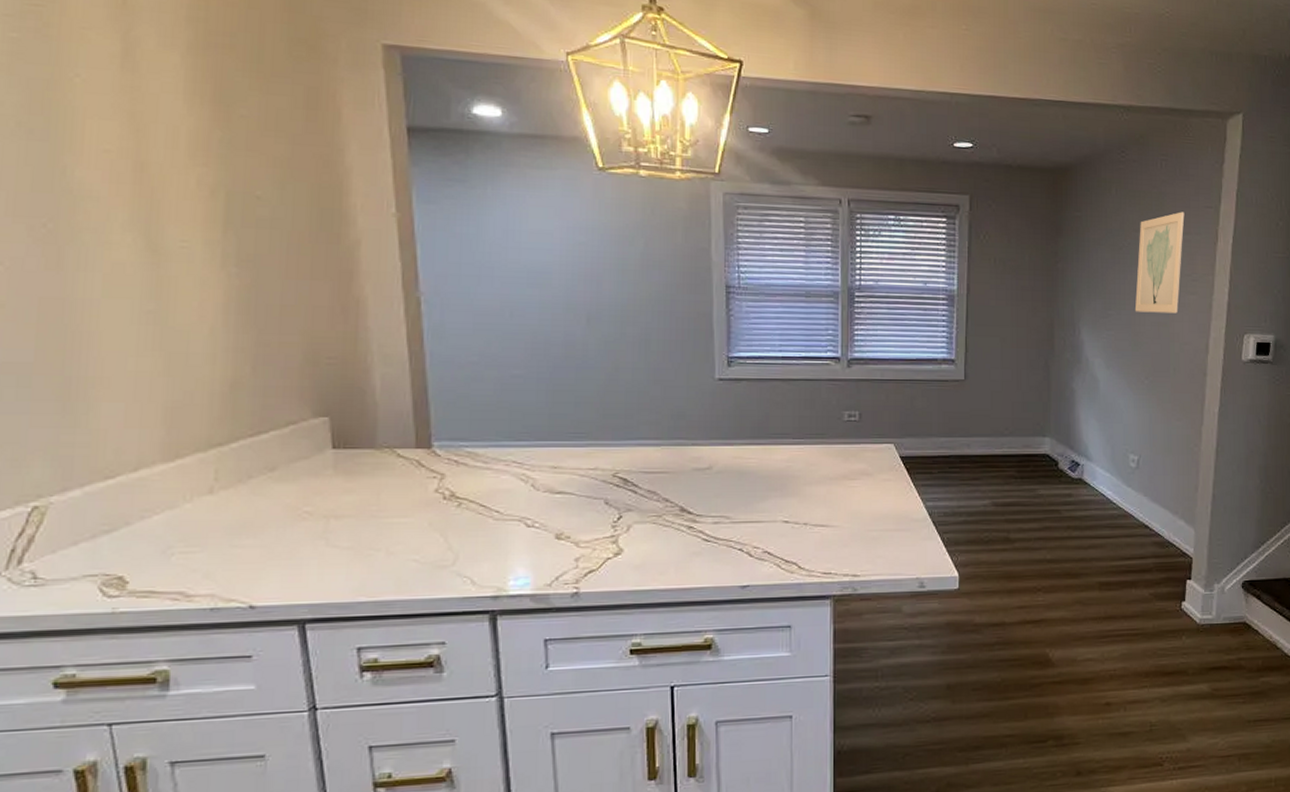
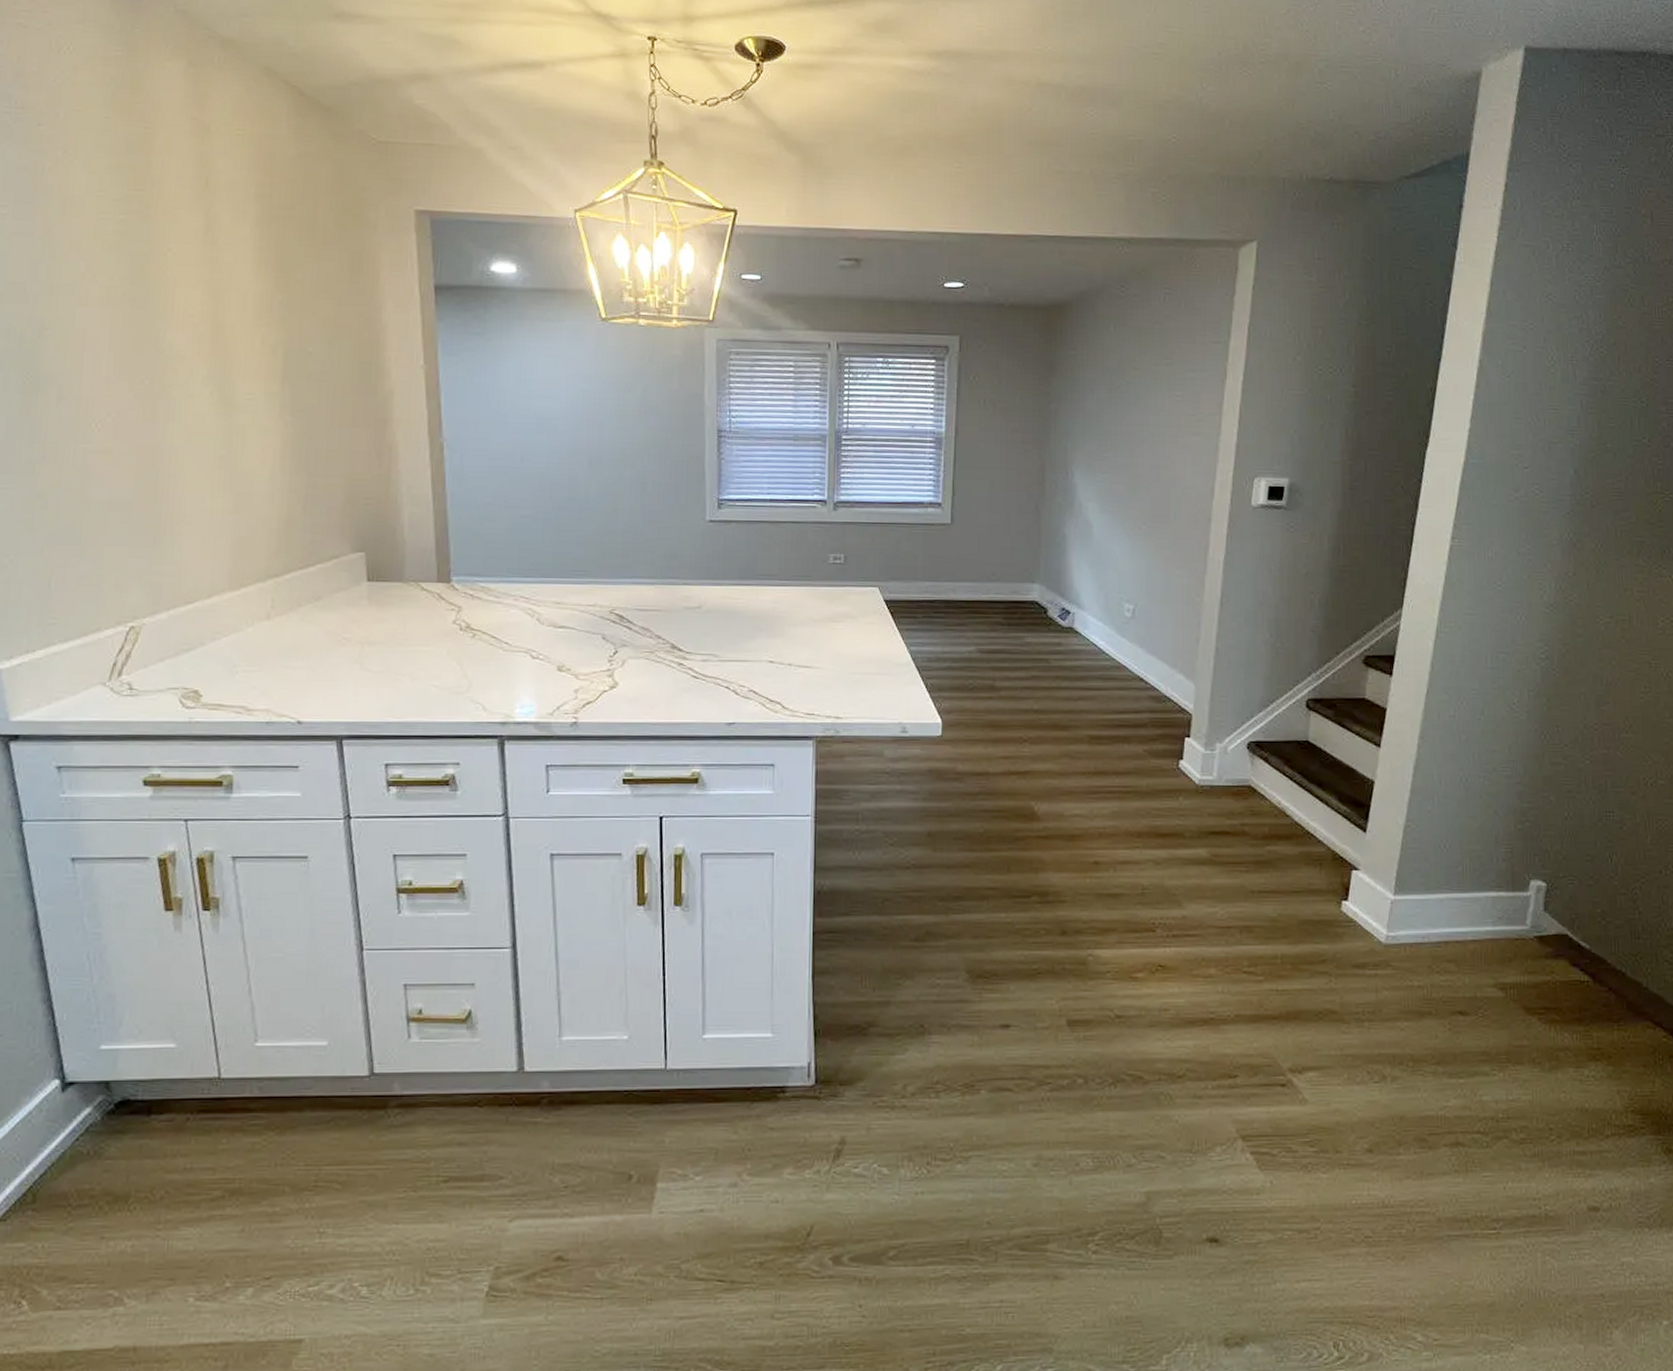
wall art: present [1134,211,1185,314] -> none [1132,348,1190,456]

